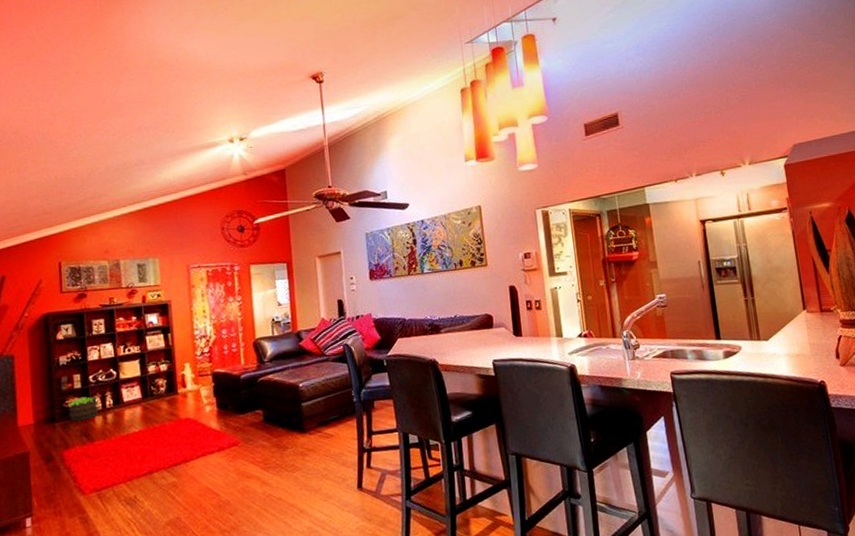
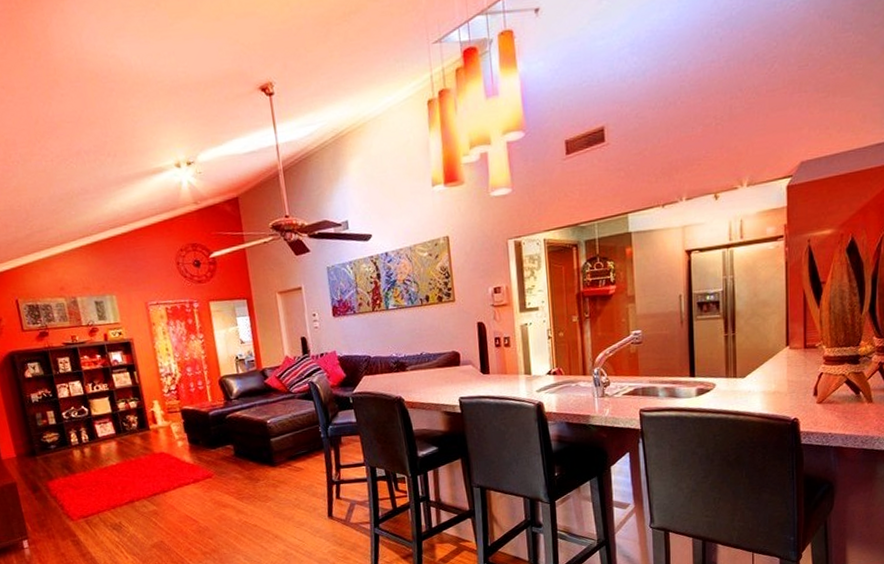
potted plant: present [68,396,99,422] -> none [46,431,76,456]

